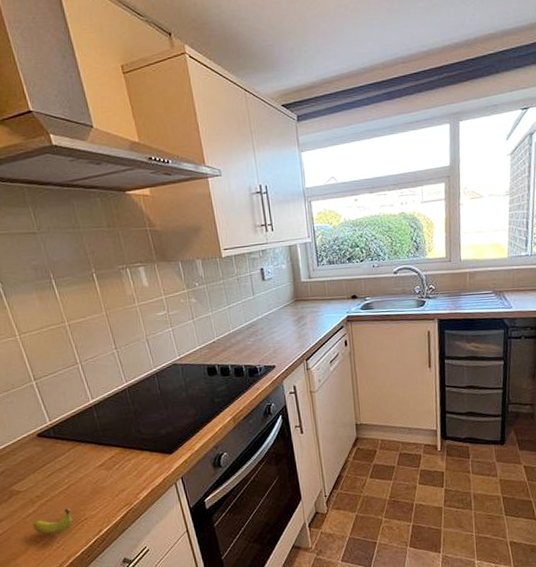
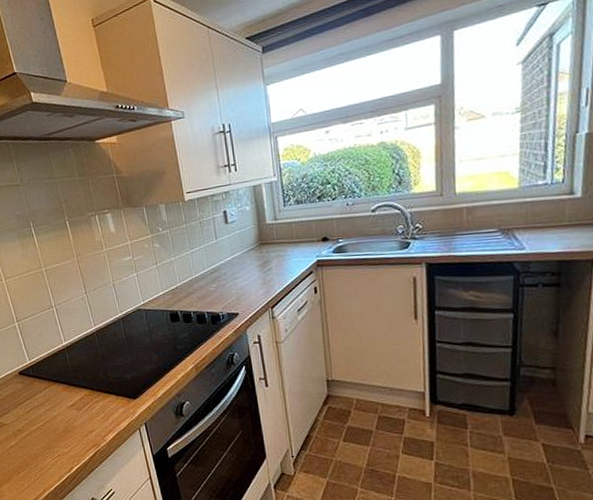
fruit: present [32,507,73,535] -> none [15,443,48,468]

